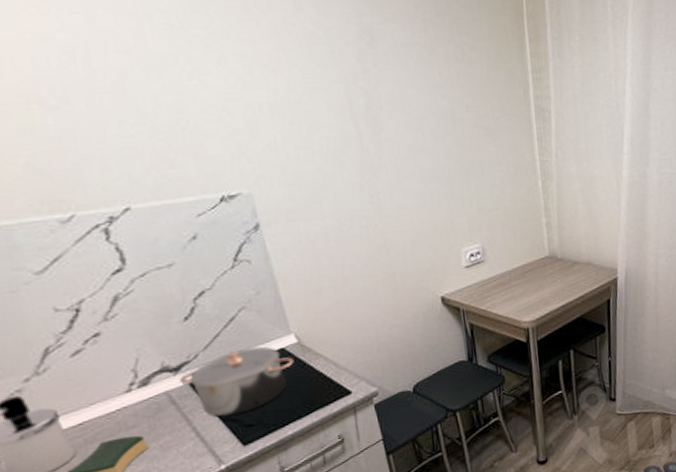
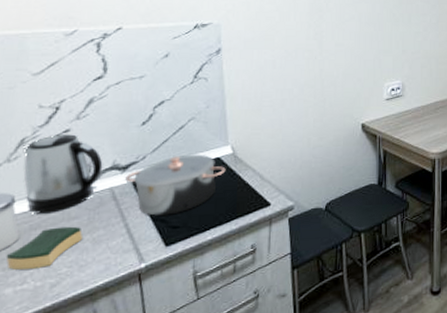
kettle: none [49,338,151,427] -> present [23,134,103,214]

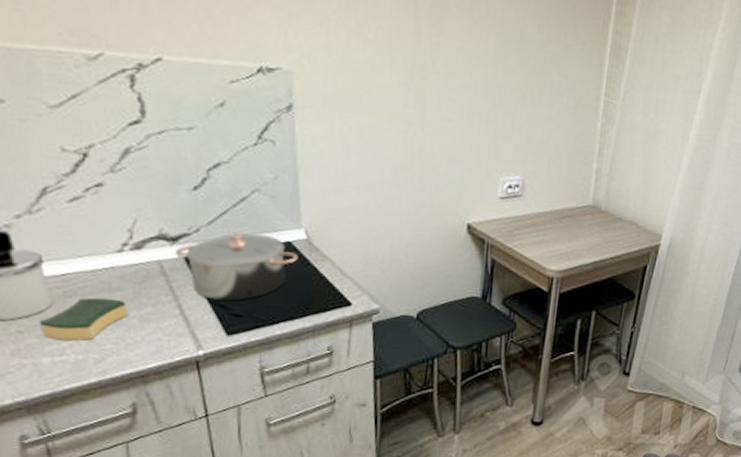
kettle: present [23,134,103,214] -> none [46,188,147,281]

